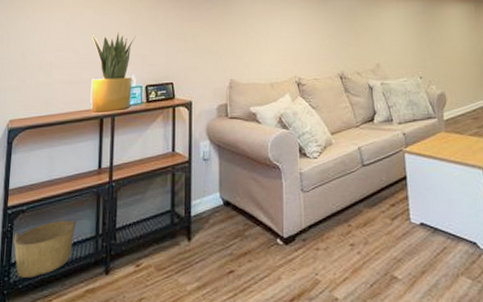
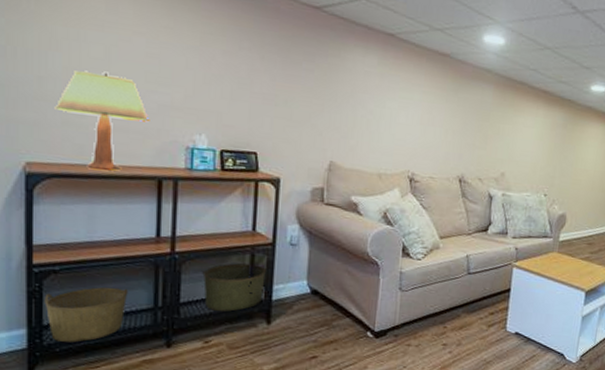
table lamp: none [32,40,94,117] -> present [56,71,148,171]
planter: present [91,33,136,114] -> none [145,72,208,176]
basket: none [134,183,186,234] -> present [202,263,268,312]

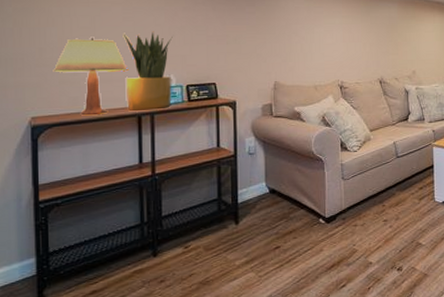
basket: present [44,287,129,343] -> none [49,210,119,265]
planter: none [145,72,208,176] -> present [123,32,173,112]
basket: present [202,263,268,312] -> none [179,175,232,220]

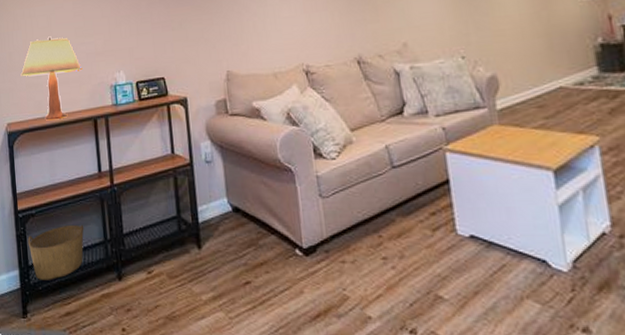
basket: none [49,210,119,265] -> present [28,224,84,280]
planter: present [123,32,173,112] -> none [75,25,123,115]

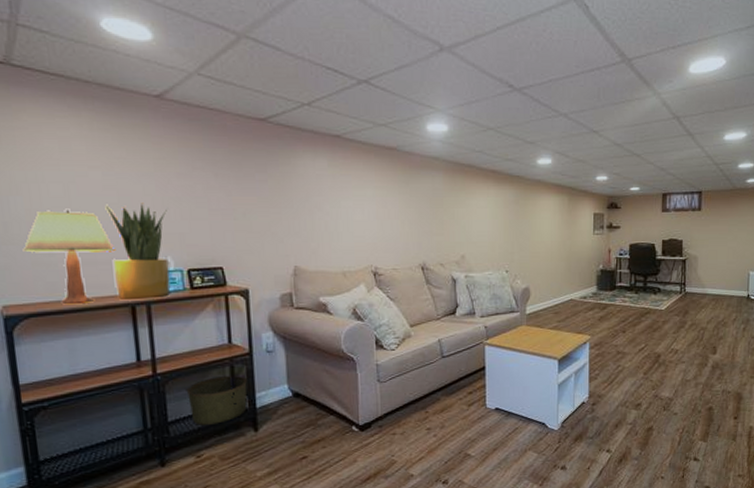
basket: present [28,224,84,280] -> none [37,415,118,475]
planter: none [75,25,123,115] -> present [105,204,170,301]
basket: none [137,188,190,240] -> present [186,376,248,426]

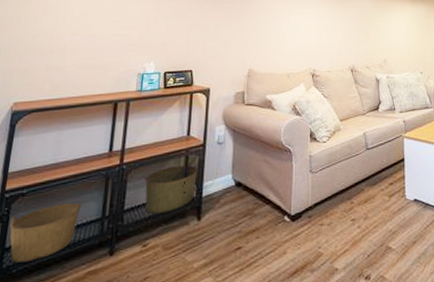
table lamp: present [24,209,114,304] -> none [43,25,111,101]
basket: none [37,415,118,475] -> present [9,202,82,263]
planter: present [105,204,170,301] -> none [105,21,157,98]

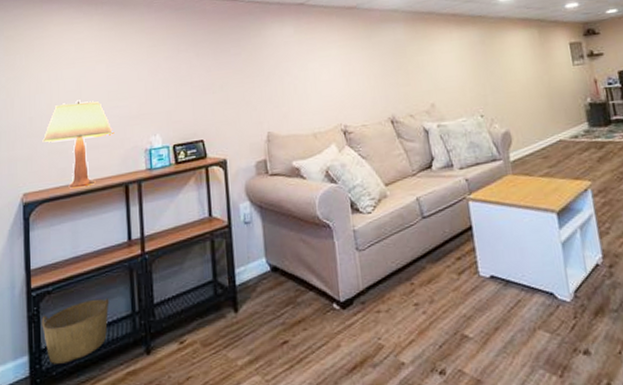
table lamp: none [43,25,111,101] -> present [43,100,113,188]
basket: present [145,166,199,214] -> none [170,250,228,308]

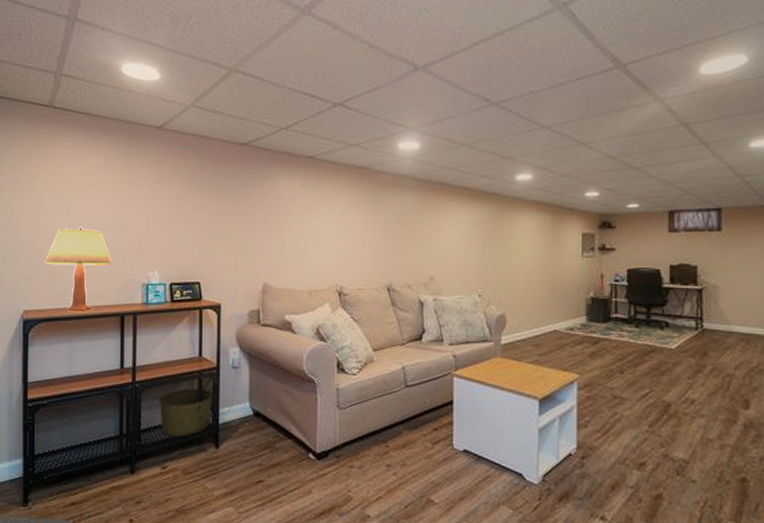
basket: present [41,298,109,364] -> none [36,418,99,471]
basket: none [170,250,228,308] -> present [158,389,214,438]

